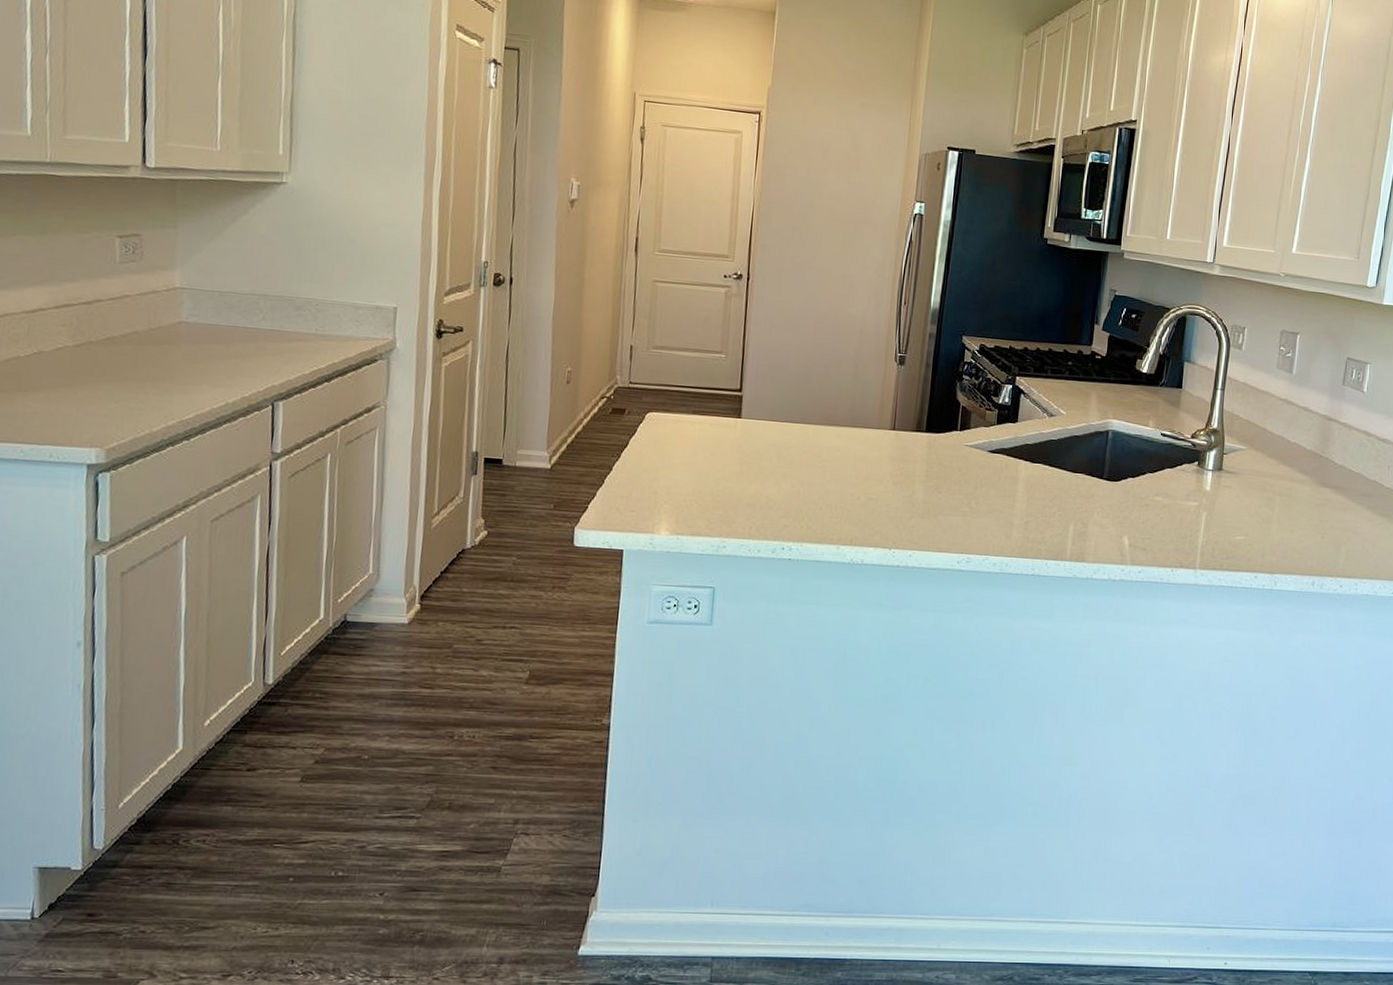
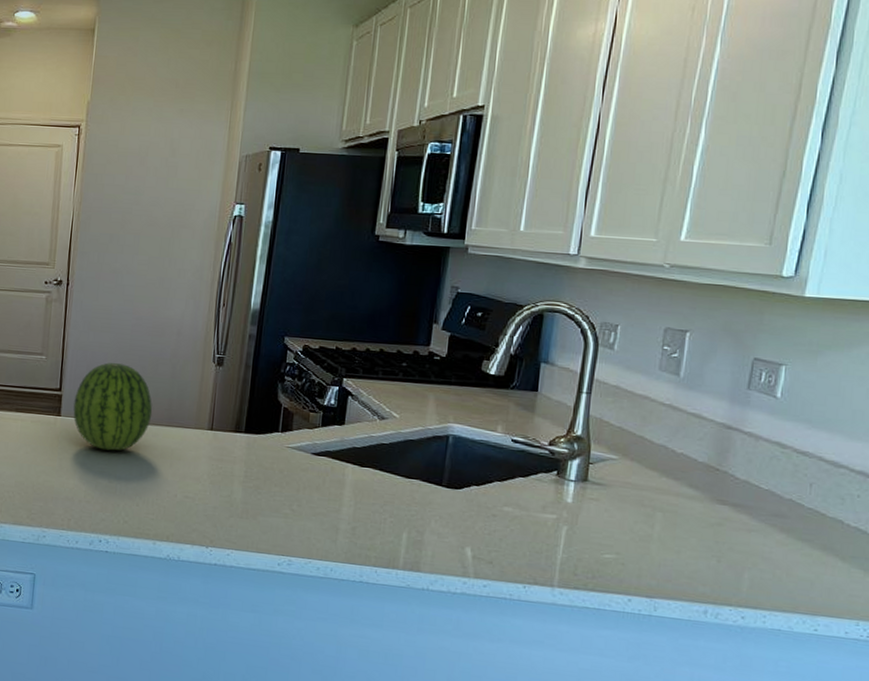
fruit: none [754,361,836,454] -> present [73,363,153,451]

